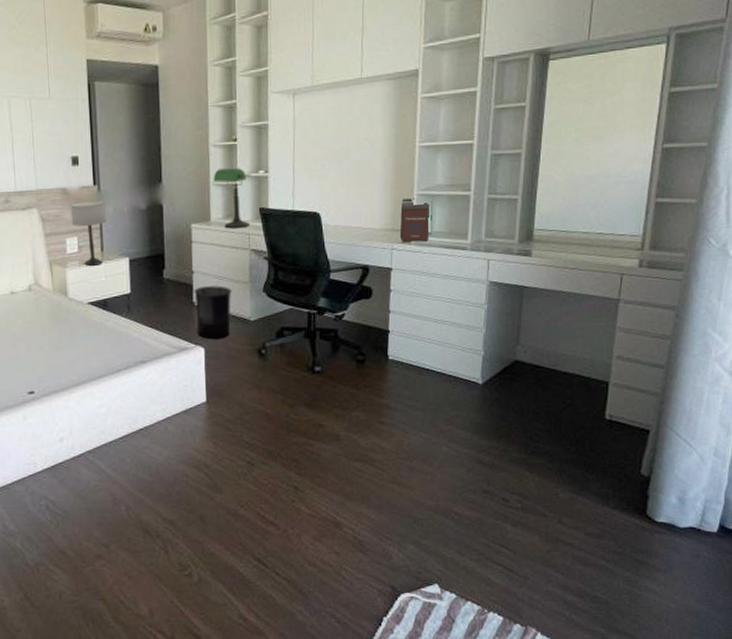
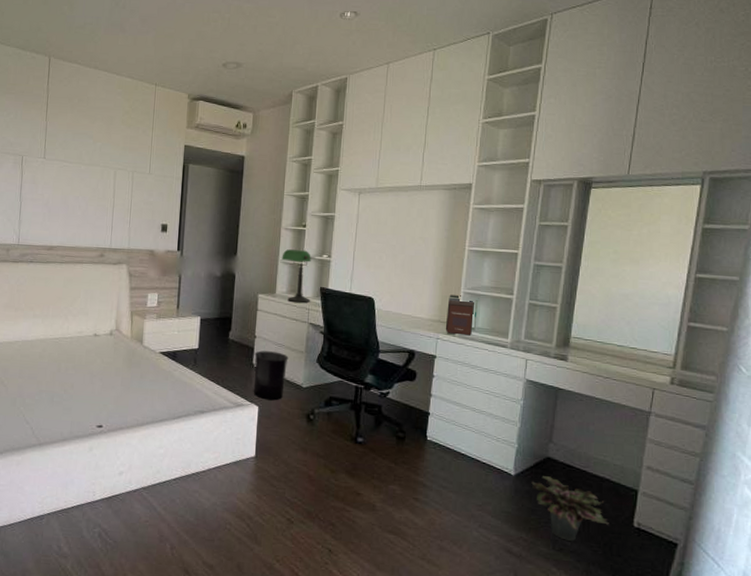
table lamp: present [70,200,107,267] -> none [154,263,186,321]
potted plant: none [500,380,581,443] -> present [531,476,609,541]

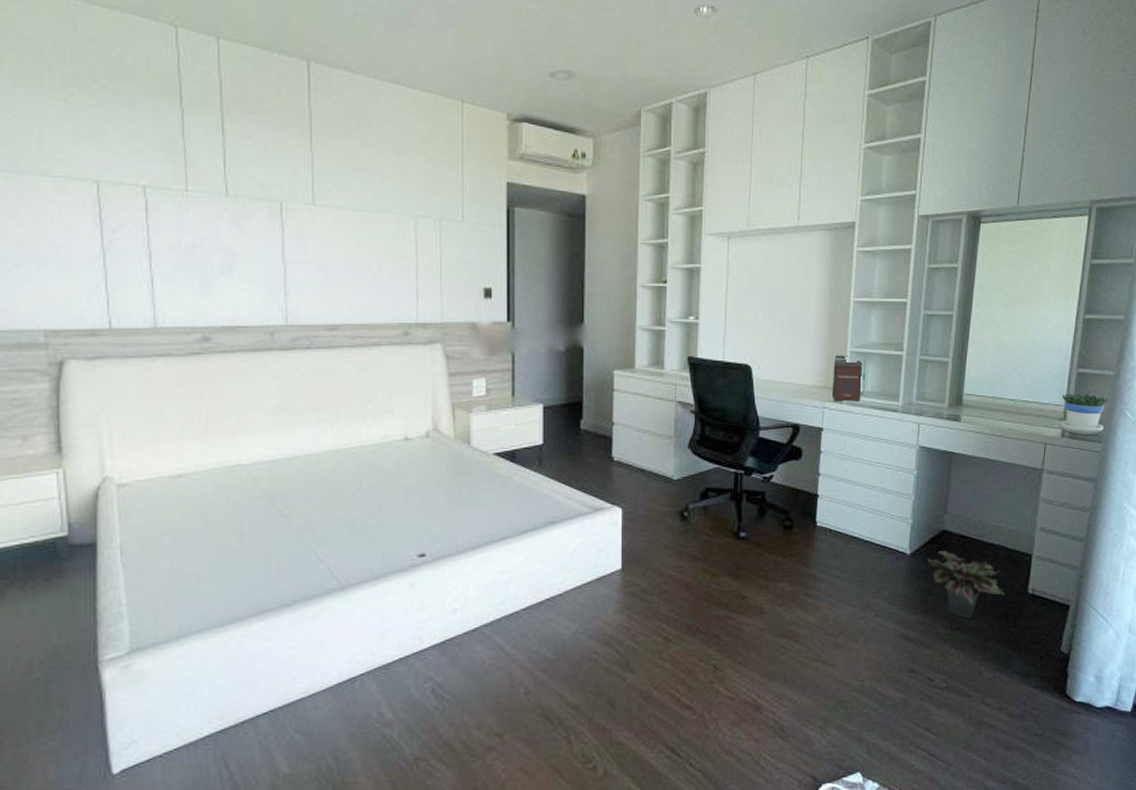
waste bin: present [253,350,289,401] -> none [613,440,655,500]
desk lamp: present [281,249,316,304] -> none [639,312,681,378]
flowerpot: none [670,344,721,386] -> present [1061,393,1108,436]

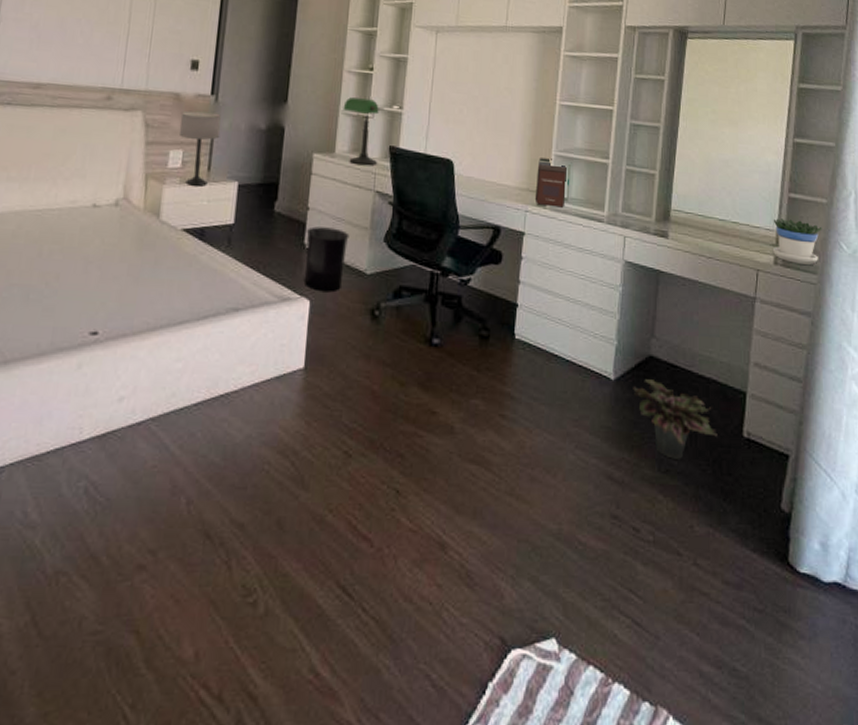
table lamp: none [479,339,521,413] -> present [178,110,221,187]
waste bin: none [613,440,655,500] -> present [304,226,350,292]
desk lamp: none [639,312,681,378] -> present [343,97,385,167]

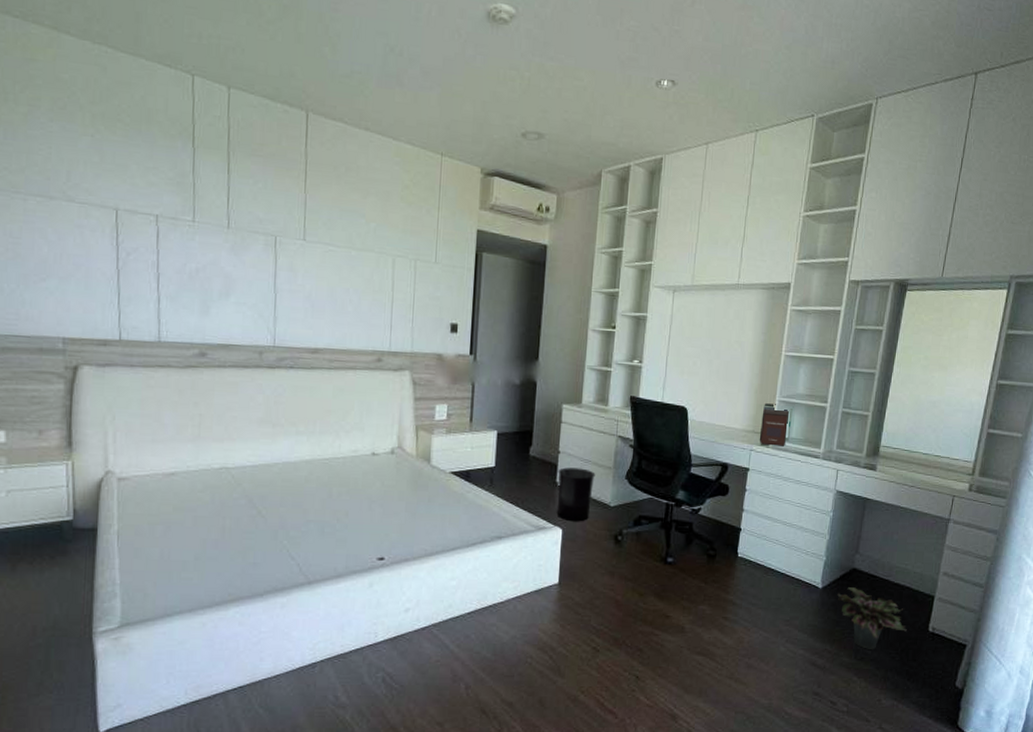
table lamp: present [178,110,221,187] -> none [443,369,480,436]
desk lamp: present [343,97,385,167] -> none [588,354,626,415]
flowerpot: present [773,218,822,266] -> none [969,451,1015,492]

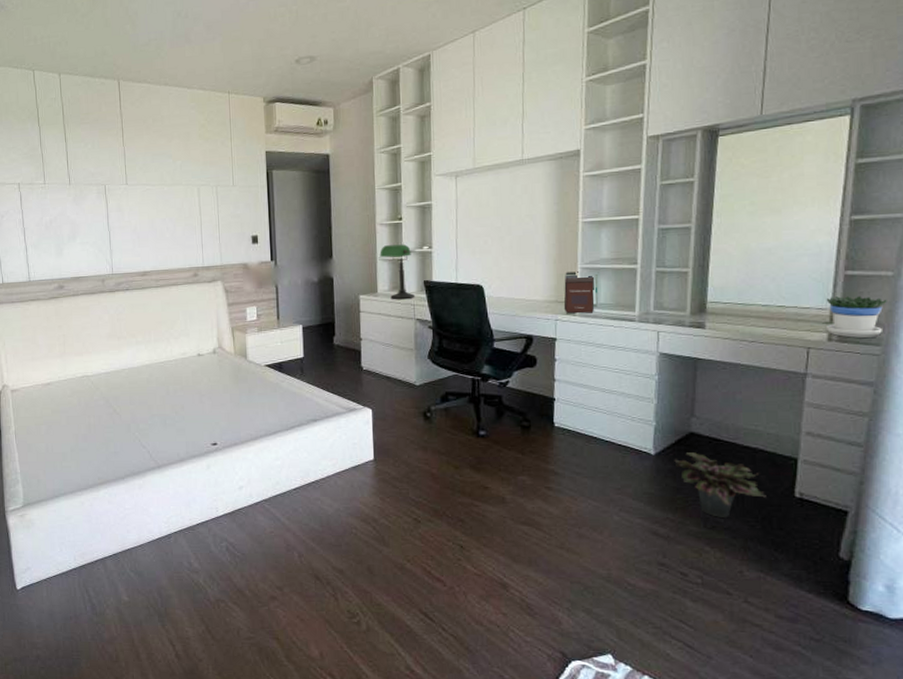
waste bin: present [556,467,596,522] -> none [362,352,398,402]
desk lamp: none [588,354,626,415] -> present [379,244,416,300]
flowerpot: none [969,451,1015,492] -> present [826,296,887,339]

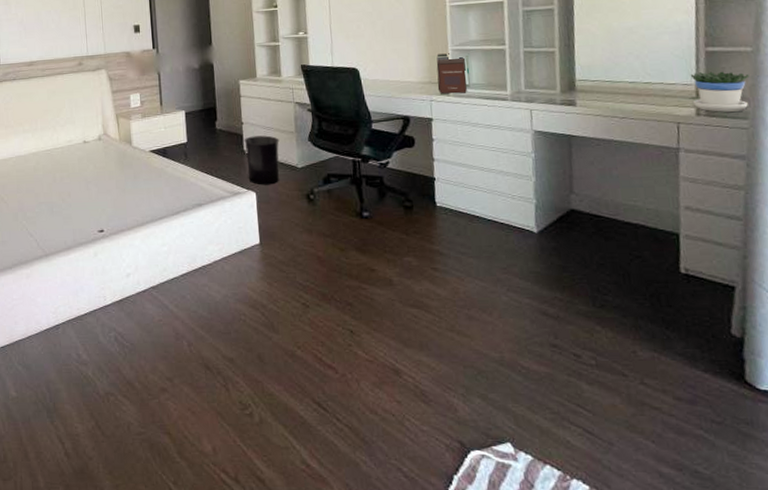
waste bin: none [362,352,398,402] -> present [244,135,279,185]
desk lamp: present [379,244,416,300] -> none [257,30,293,85]
potted plant: present [674,452,767,517] -> none [557,229,652,296]

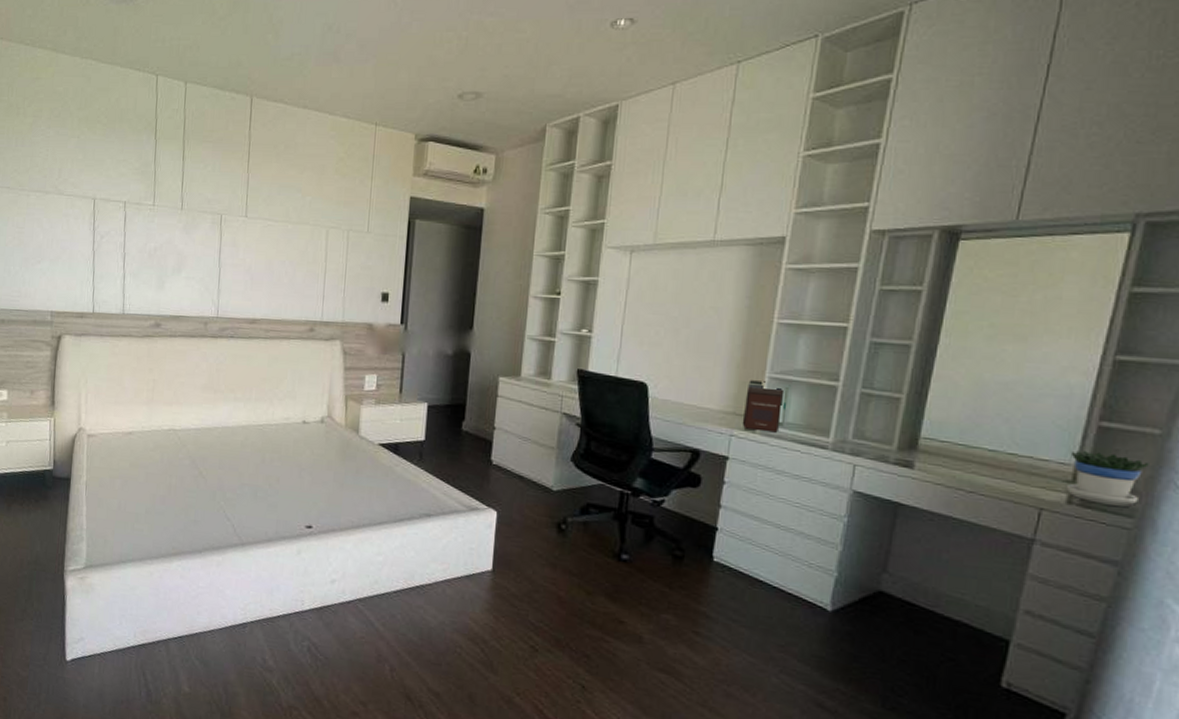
waste bin: present [244,135,279,185] -> none [491,445,536,505]

